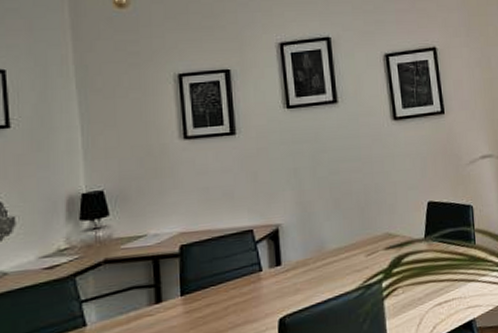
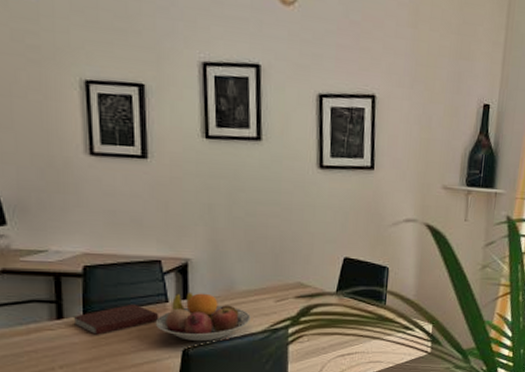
notebook: none [171,277,254,315] -> present [73,303,159,335]
fruit bowl: none [250,257,344,310] -> present [155,291,251,342]

